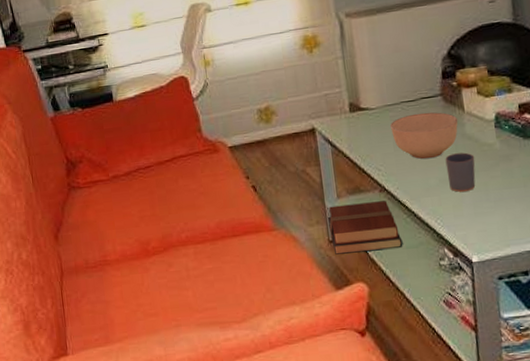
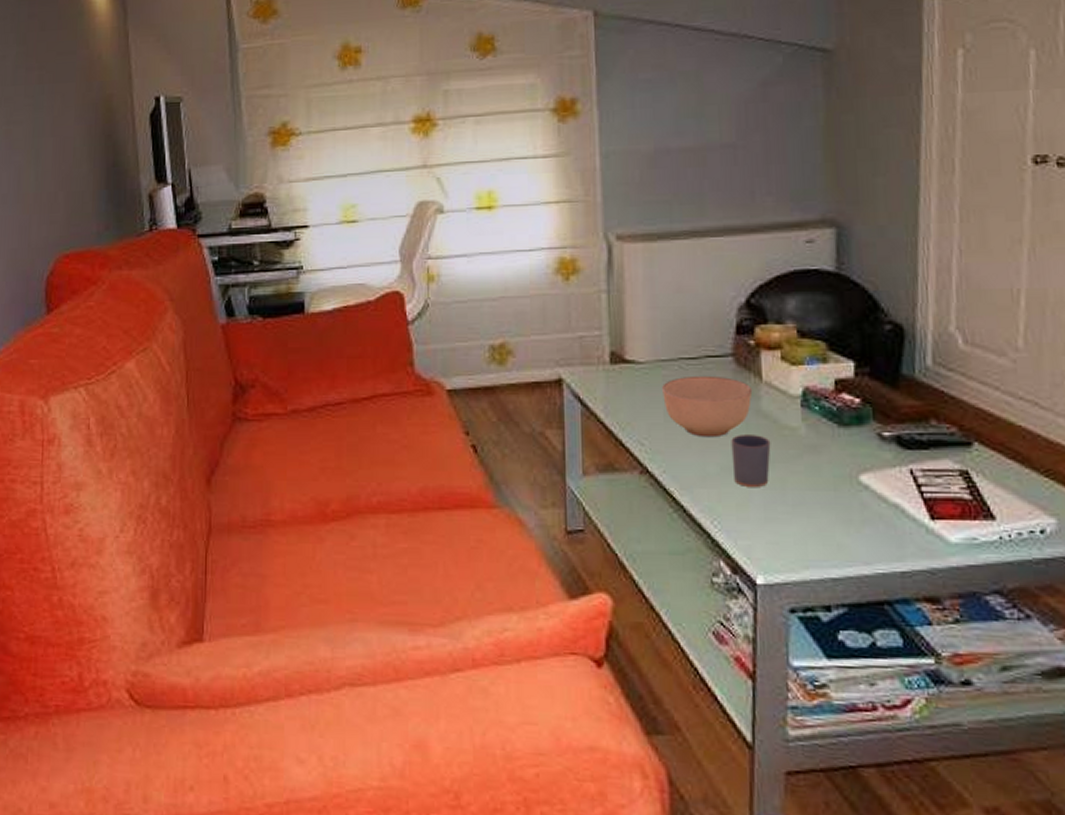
books: present [327,201,403,256] -> none [566,485,665,553]

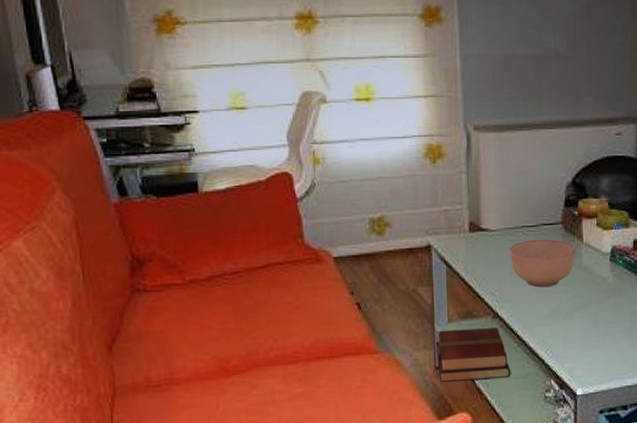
books: none [566,485,665,553] -> present [435,328,511,383]
mug: present [731,435,771,487] -> none [560,284,589,323]

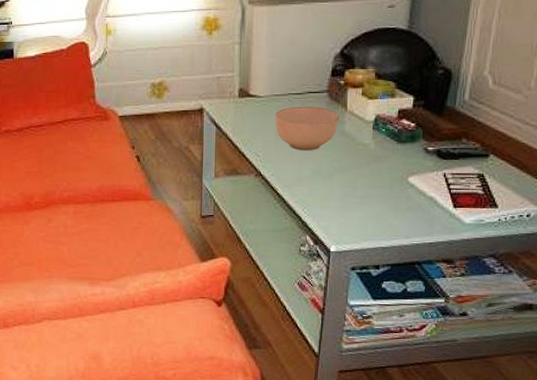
books: present [435,328,511,383] -> none [202,184,269,231]

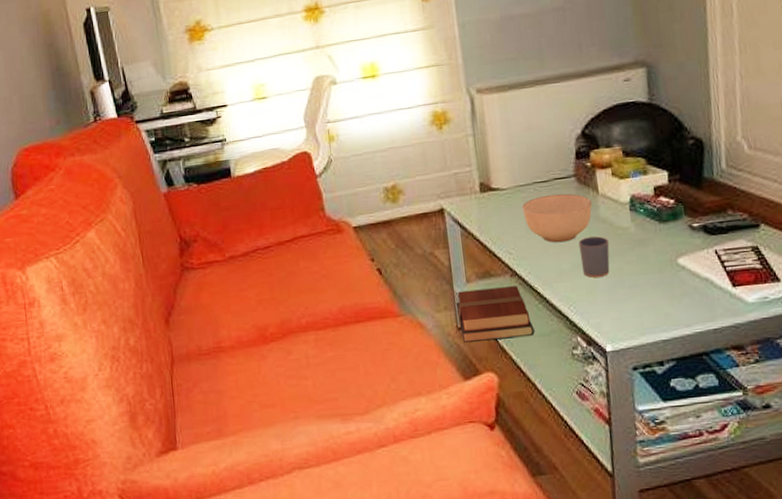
books: none [202,184,269,231] -> present [455,286,535,344]
mug: none [320,149,349,185] -> present [578,236,610,278]

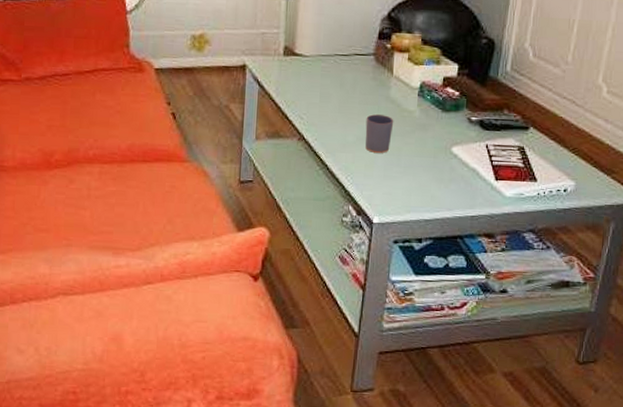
books: present [455,286,535,344] -> none [241,147,311,199]
bowl: present [522,193,592,243] -> none [320,68,386,116]

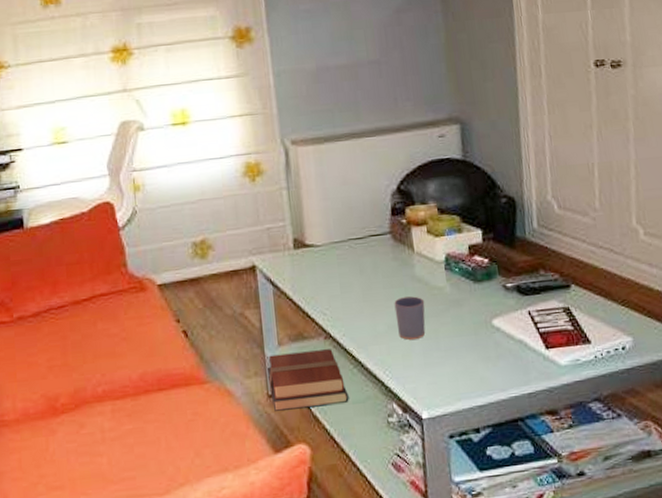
books: none [241,147,311,199] -> present [266,349,349,413]

